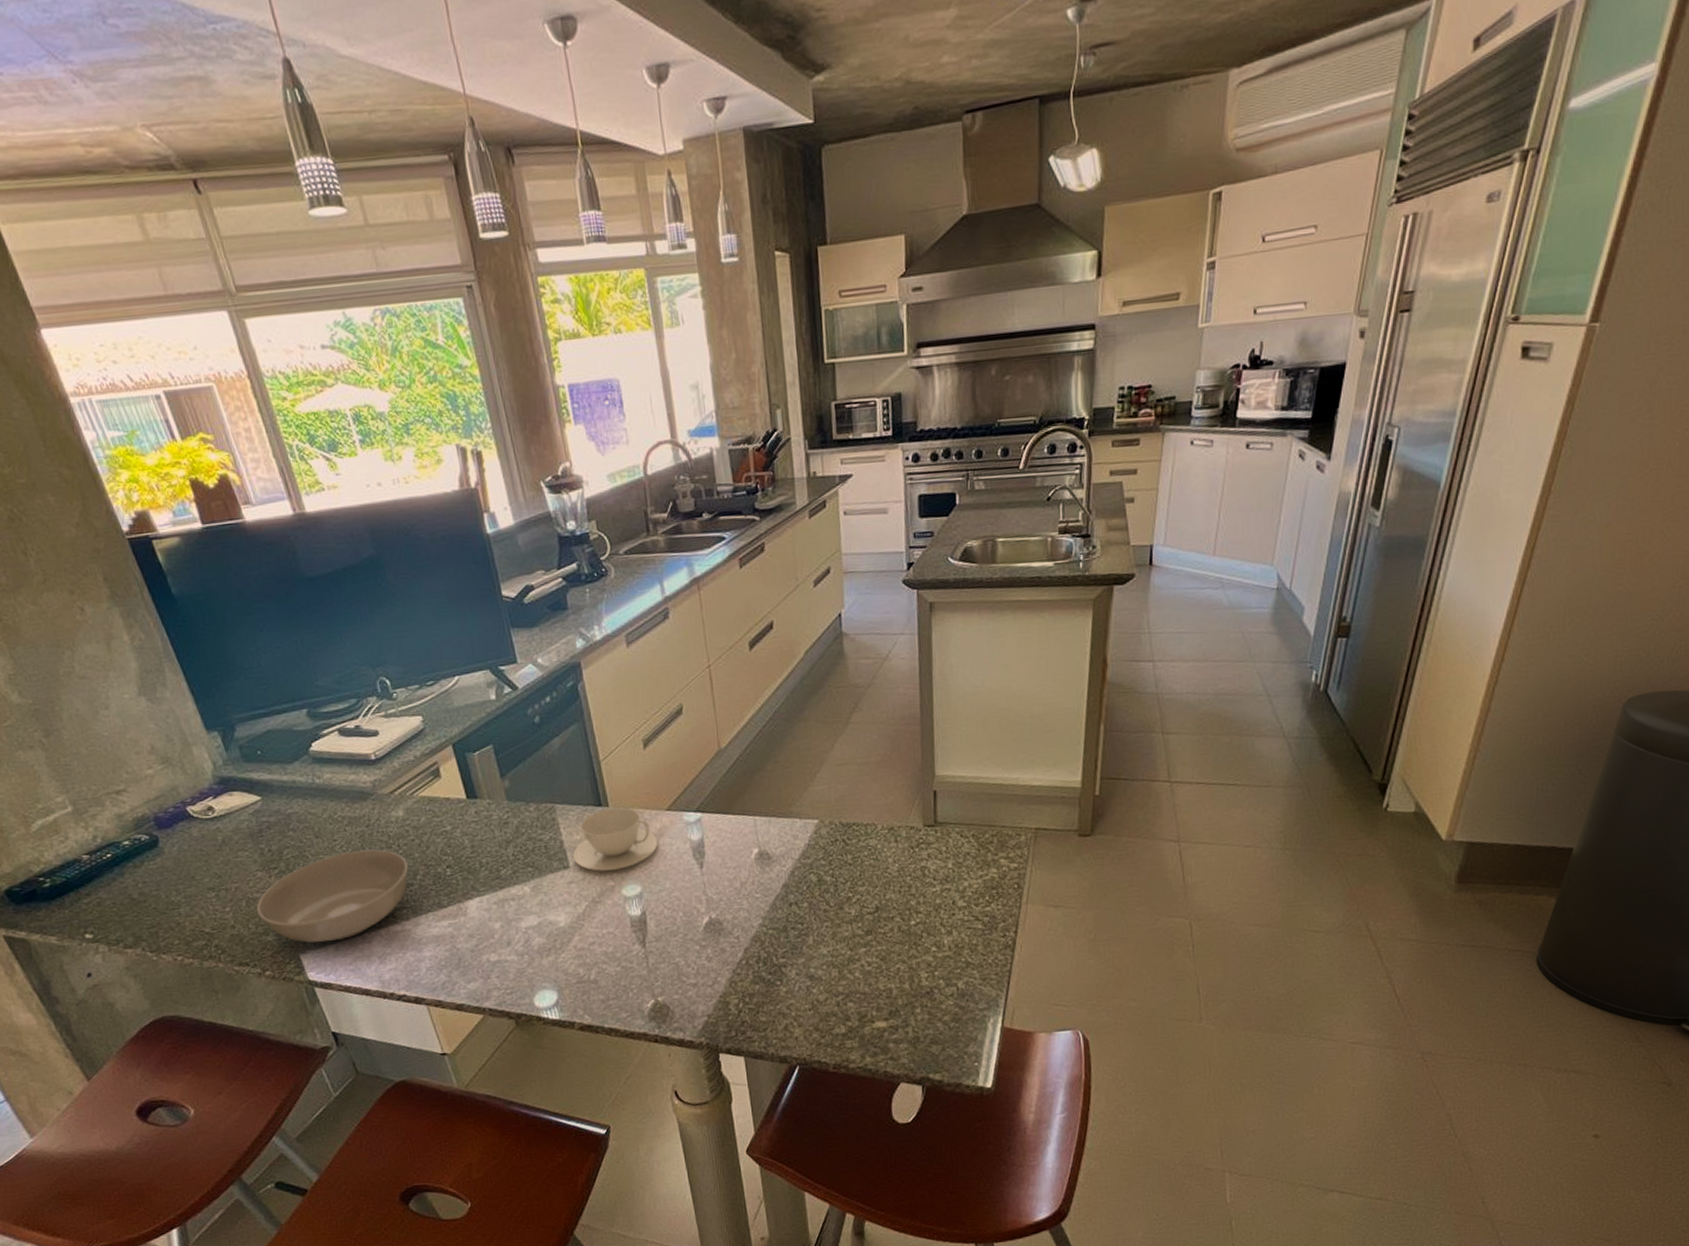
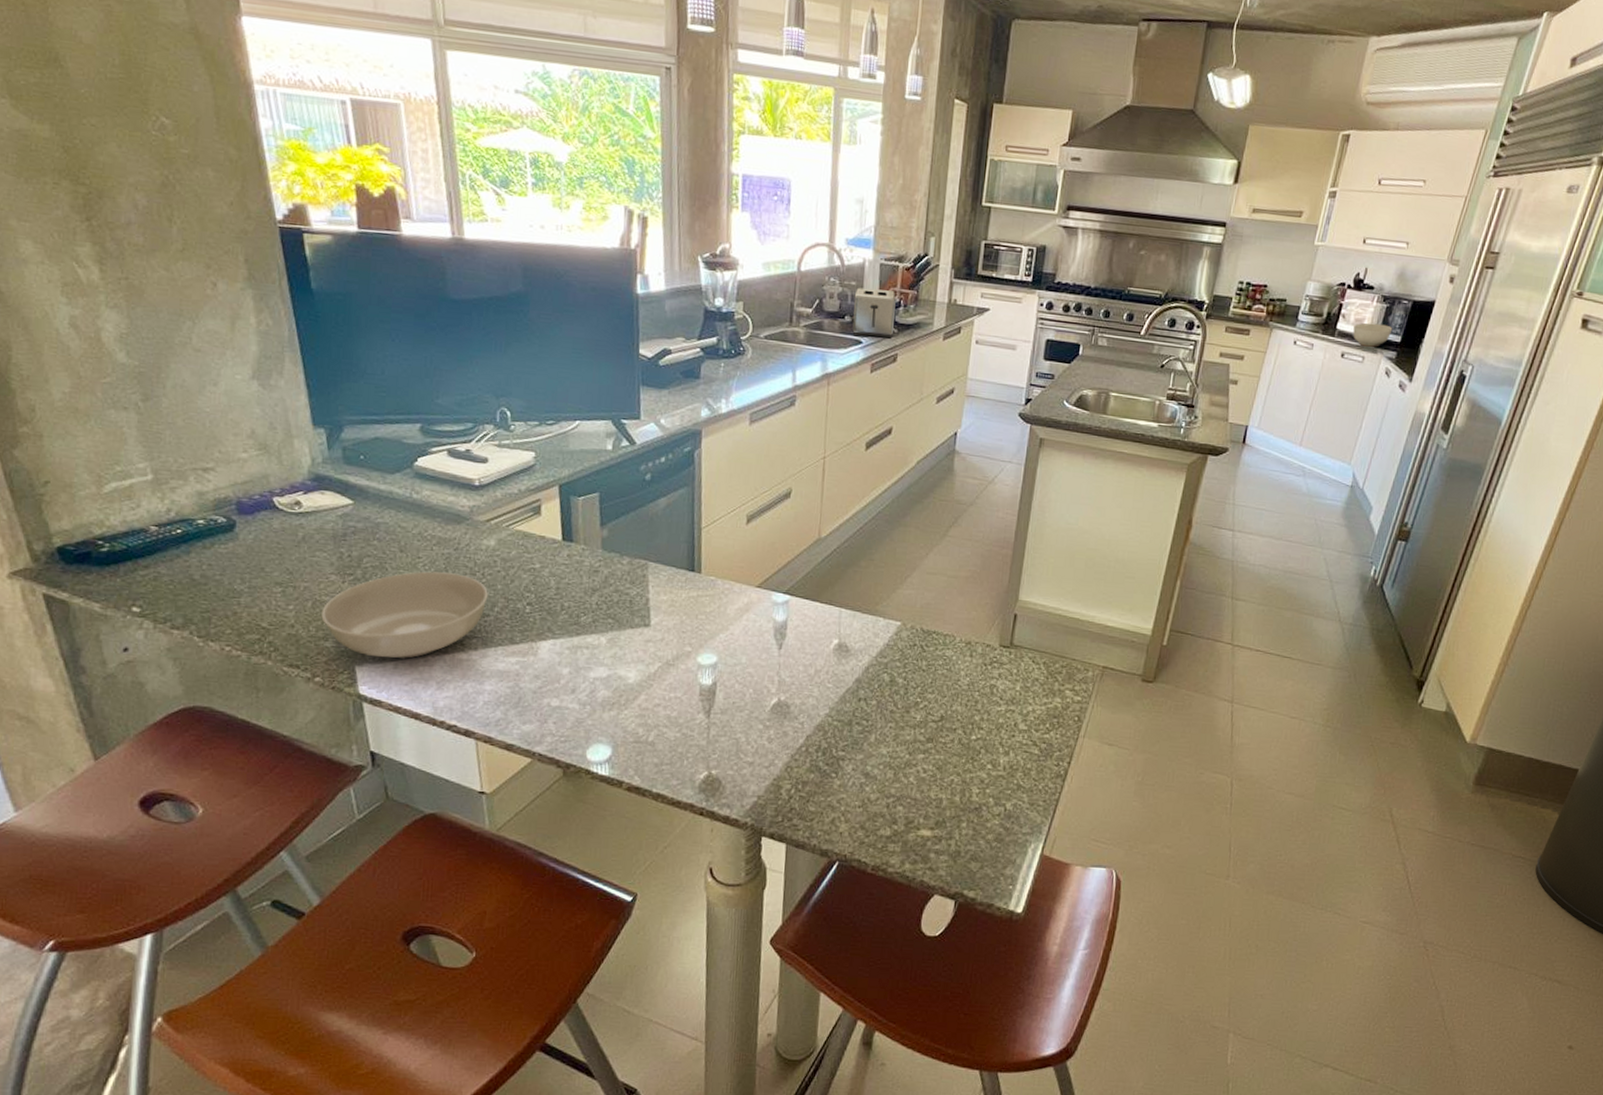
teacup: present [573,807,658,871] -> none [656,575,743,637]
toaster: none [708,476,756,533] -> present [850,287,896,340]
bowl: none [1256,401,1301,431] -> present [1353,322,1393,347]

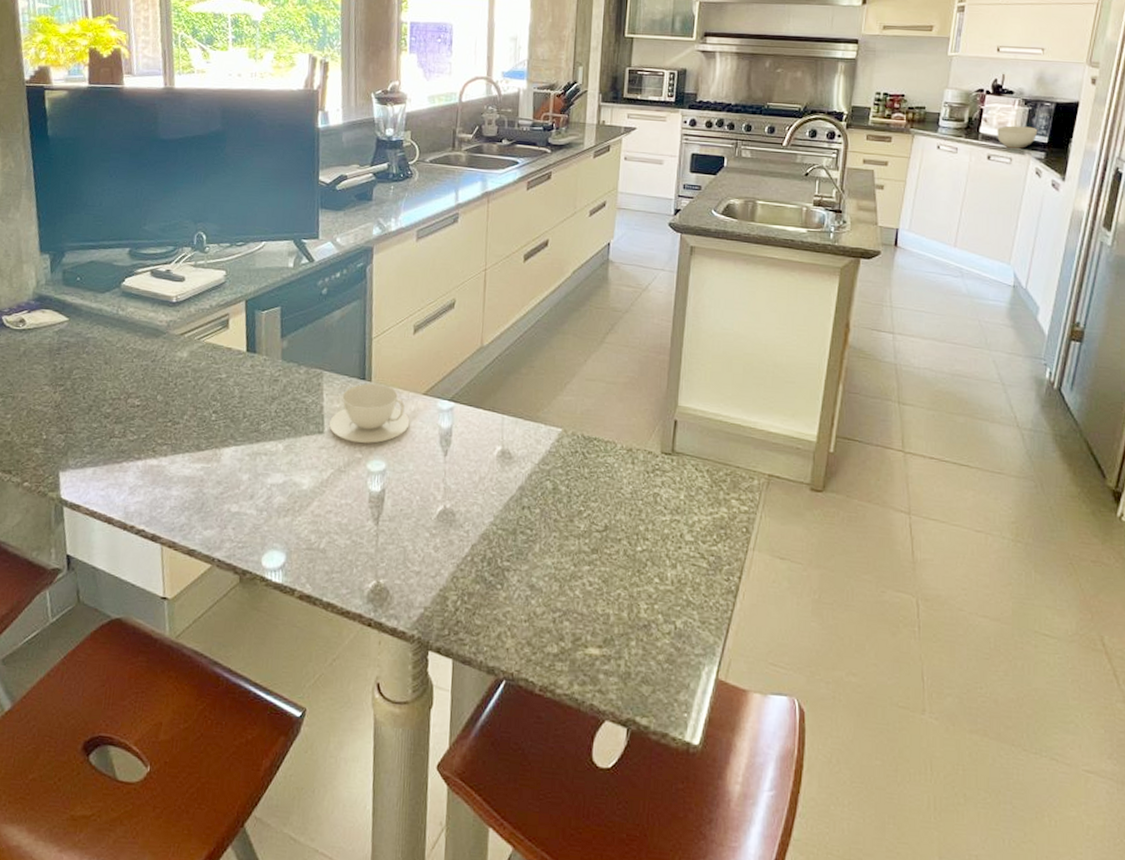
bowl: present [321,571,488,659] -> none [33,382,179,464]
teacup: none [656,575,743,637] -> present [329,383,410,443]
toaster: present [850,287,896,340] -> none [507,114,549,160]

